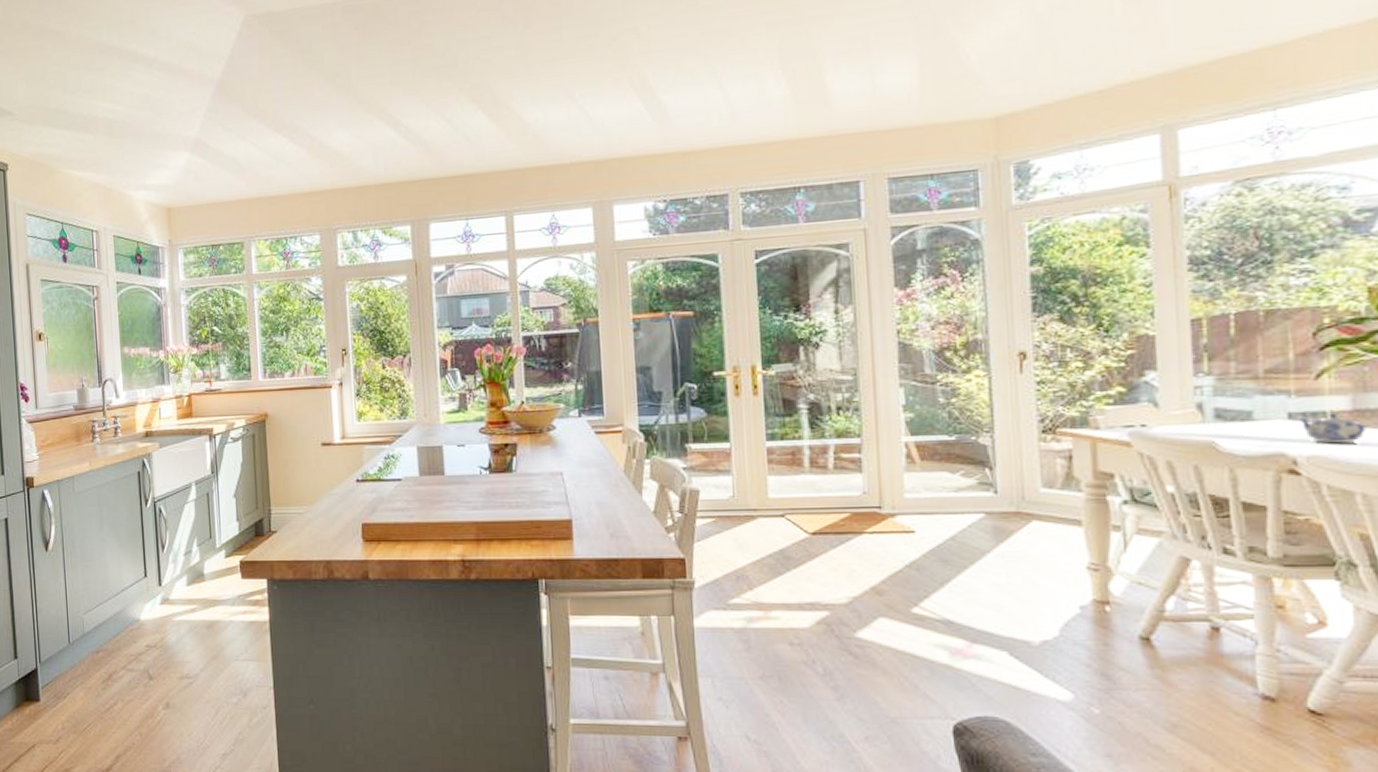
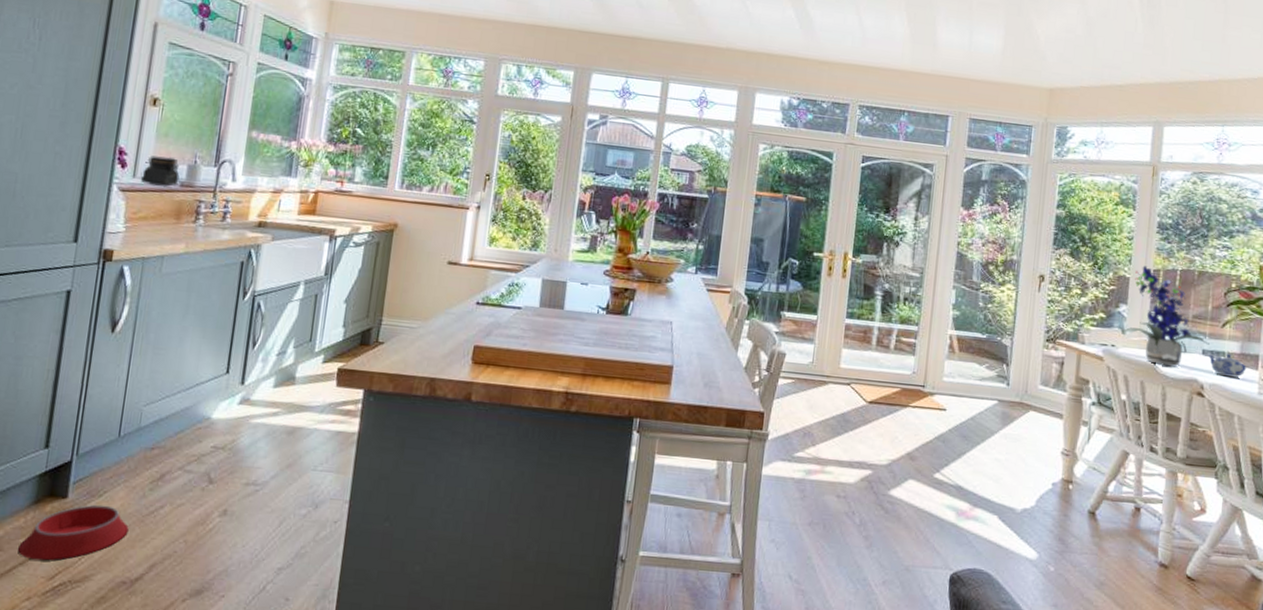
pet bowl: none [11,705,93,757] -> present [18,504,129,561]
jar: none [41,385,73,413] -> present [140,155,180,187]
flower arrangement: none [1153,316,1298,442] -> present [1121,265,1210,367]

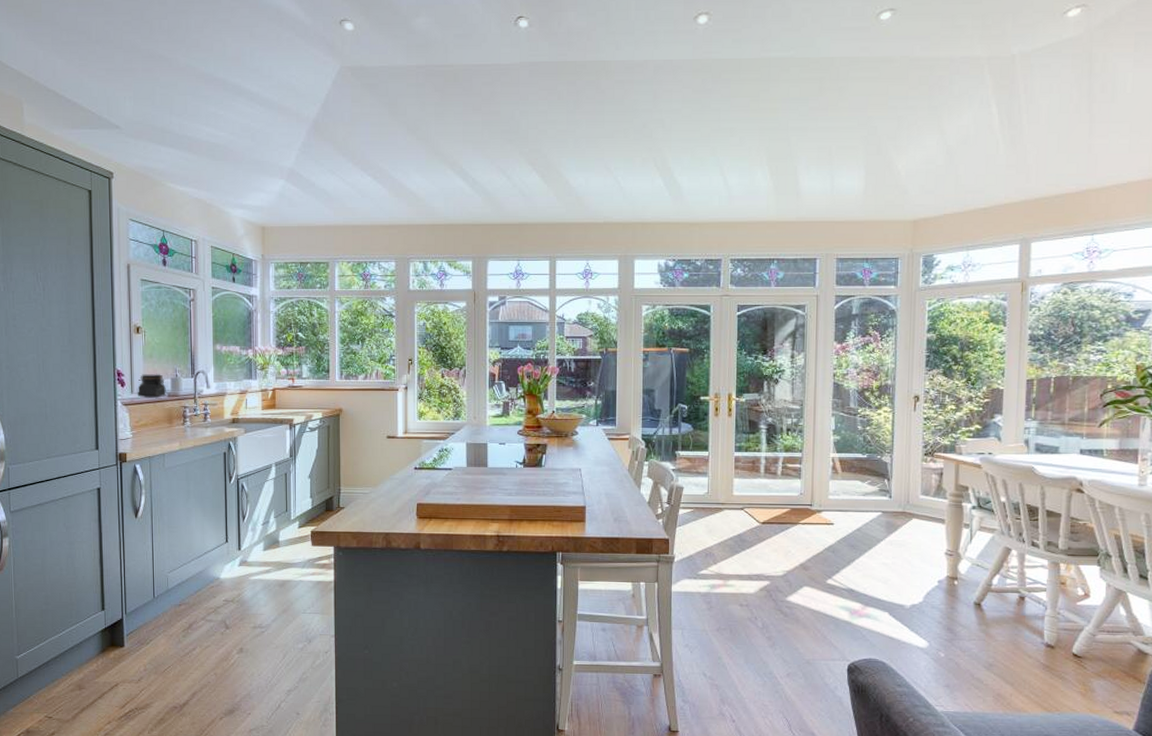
pet bowl: present [18,504,129,561] -> none [96,650,172,694]
flower arrangement: present [1121,265,1210,367] -> none [998,377,1087,468]
teapot: present [1208,353,1247,378] -> none [1086,451,1126,472]

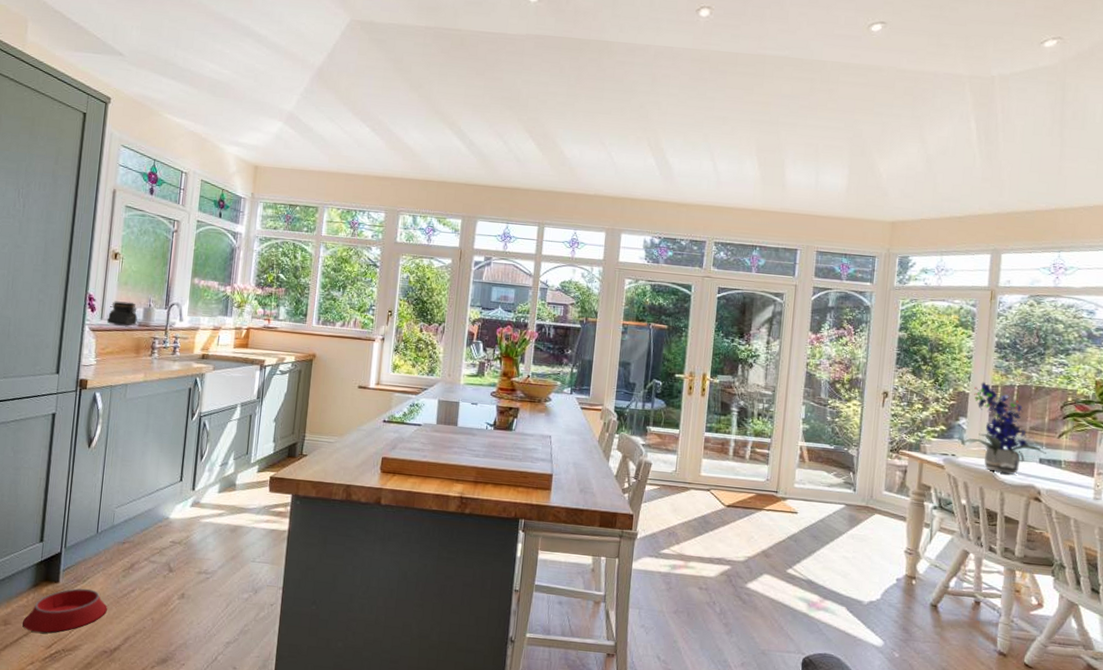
pet bowl: none [96,650,172,694] -> present [23,588,107,633]
flower arrangement: none [998,377,1087,468] -> present [961,382,1046,475]

